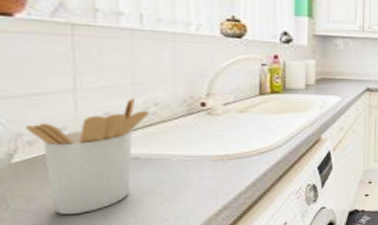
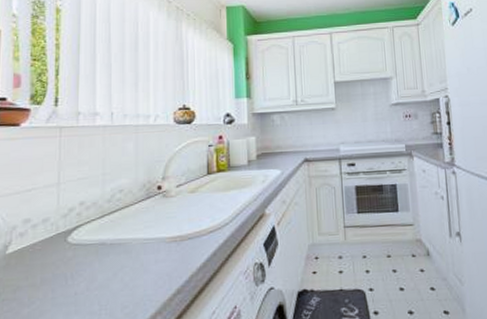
utensil holder: present [25,98,149,216] -> none [19,187,114,304]

